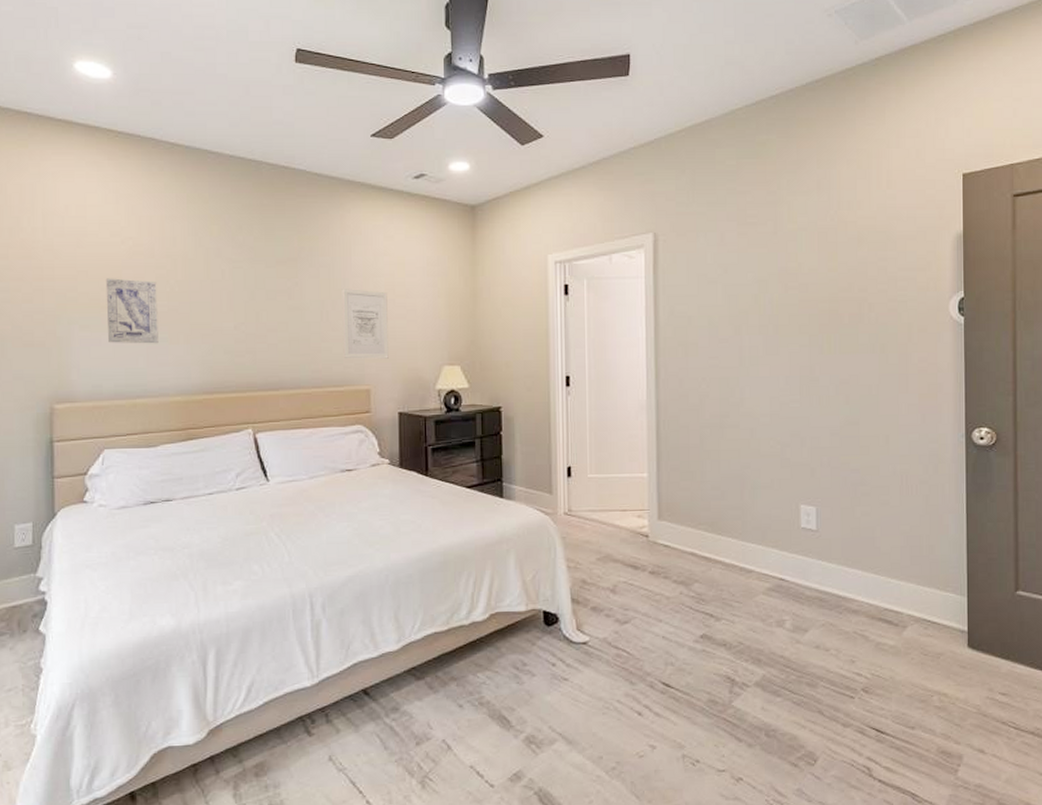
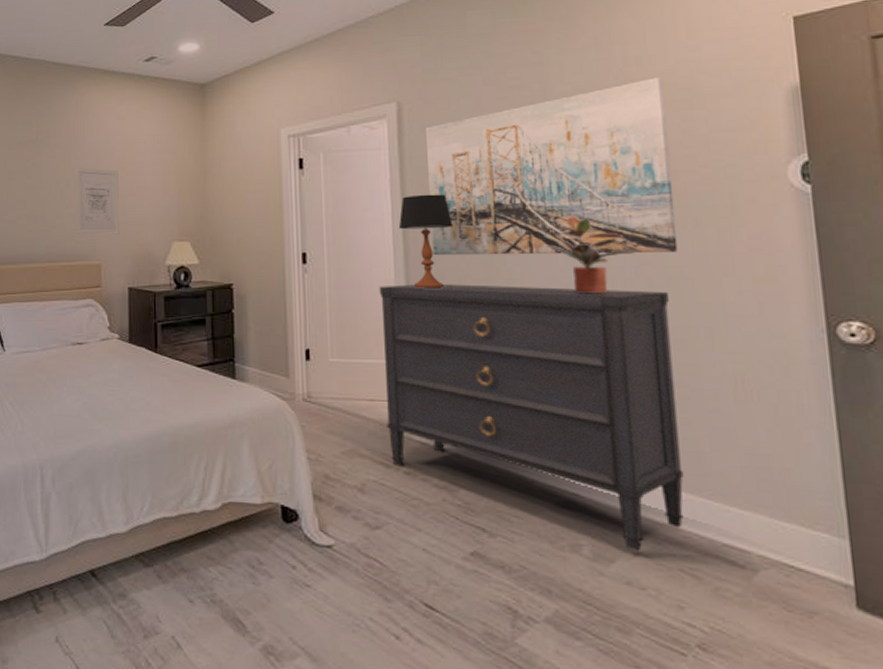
dresser: none [633,403,861,621] -> present [379,284,684,551]
table lamp: none [651,321,697,408] -> present [398,194,453,289]
wall art: none [676,221,869,378] -> present [425,77,678,256]
potted plant: none [770,341,837,409] -> present [546,215,634,293]

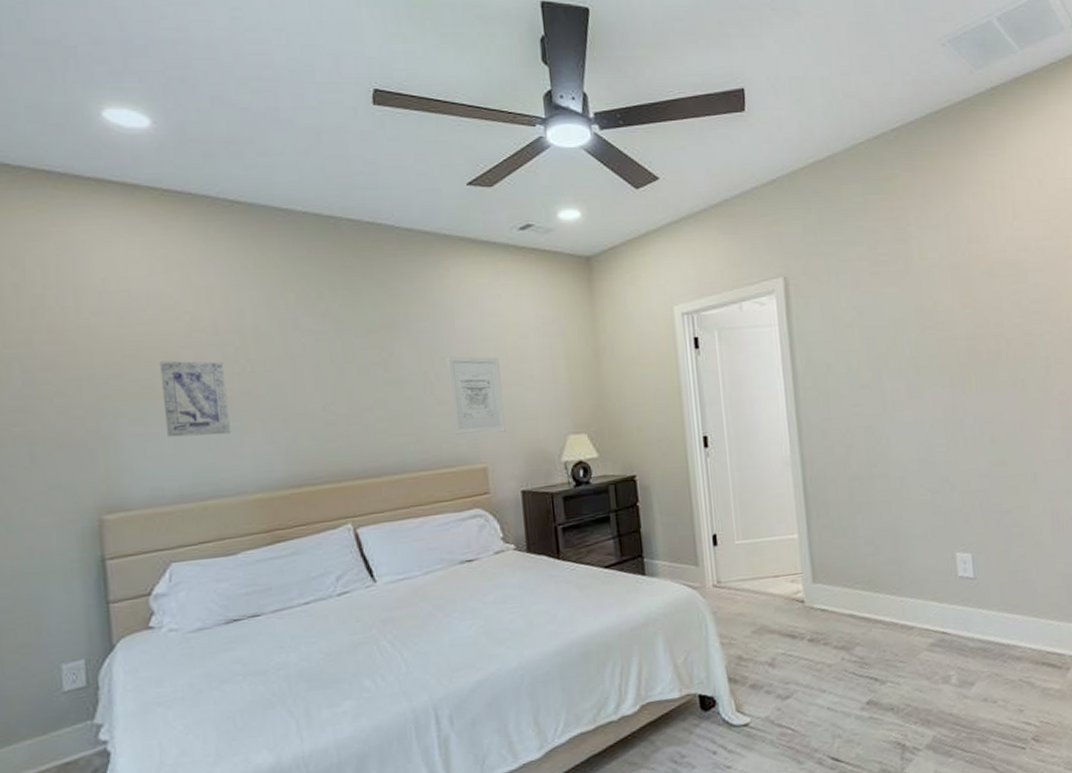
dresser: present [379,284,684,551] -> none [777,445,1021,672]
table lamp: present [398,194,453,289] -> none [791,368,839,463]
wall art: present [425,77,678,256] -> none [810,254,1012,429]
potted plant: present [546,215,634,293] -> none [914,382,980,453]

